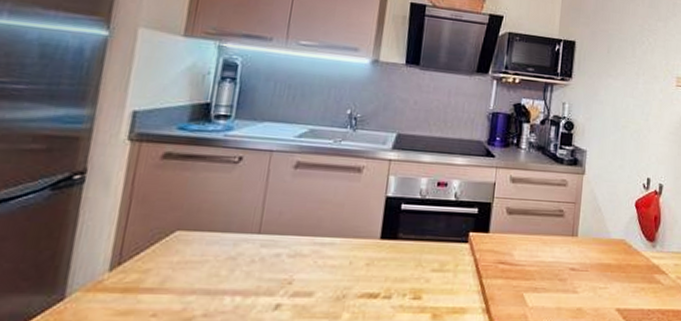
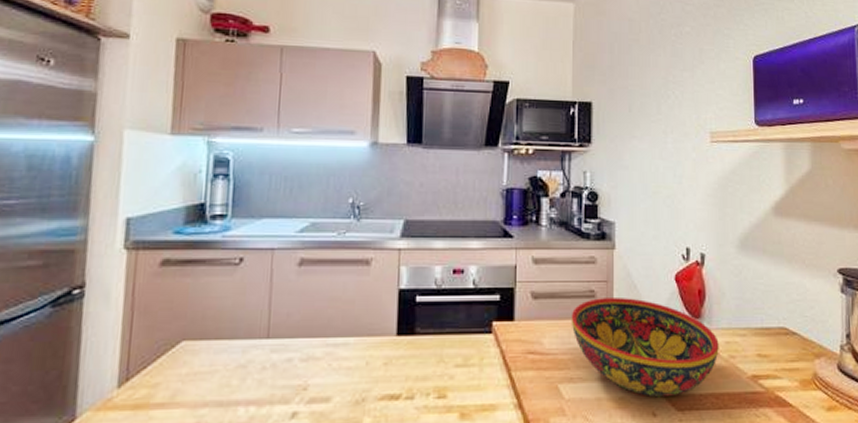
bowl: none [540,217,669,310] -> present [571,298,719,398]

